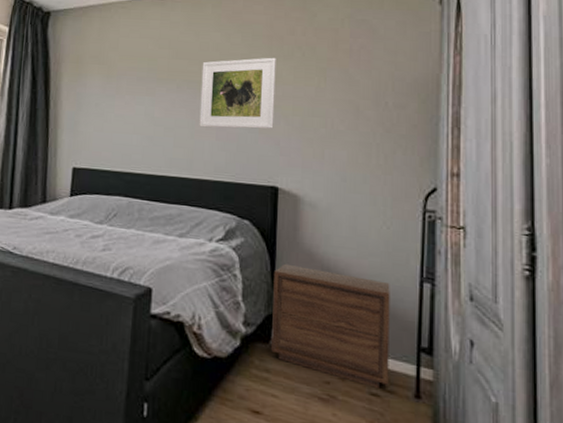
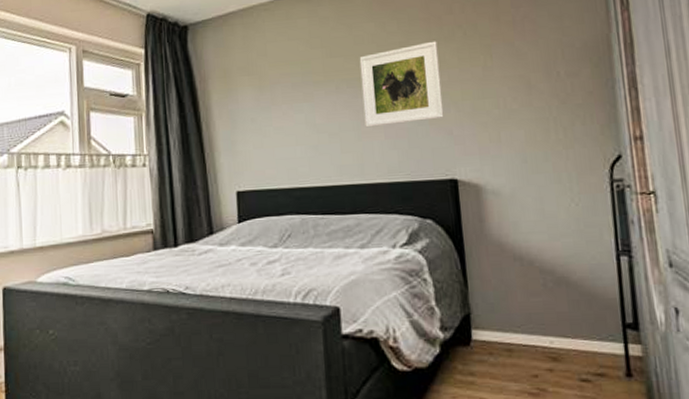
nightstand: present [271,263,390,388] -> none [465,258,598,373]

